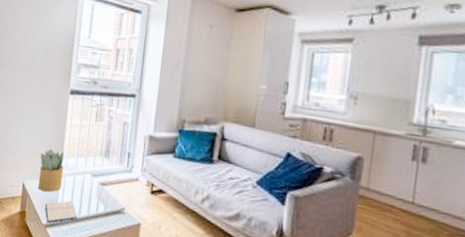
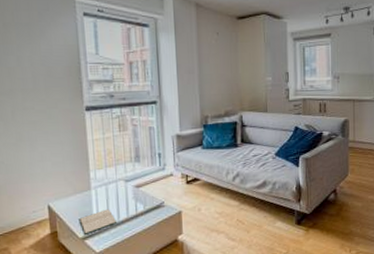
potted plant: present [38,148,66,192] -> none [62,166,94,208]

